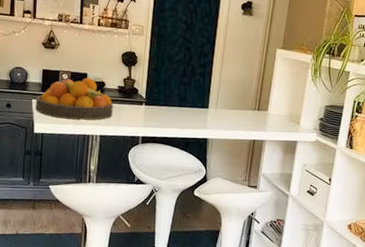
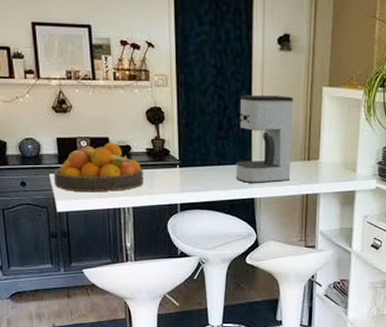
coffee maker: none [192,48,251,127] -> present [235,94,294,183]

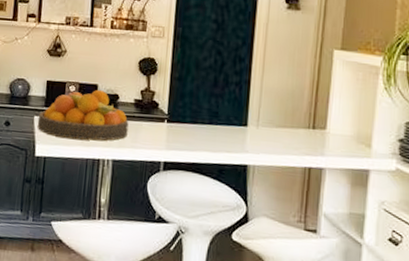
coffee maker: present [235,94,294,183] -> none [227,52,300,151]

